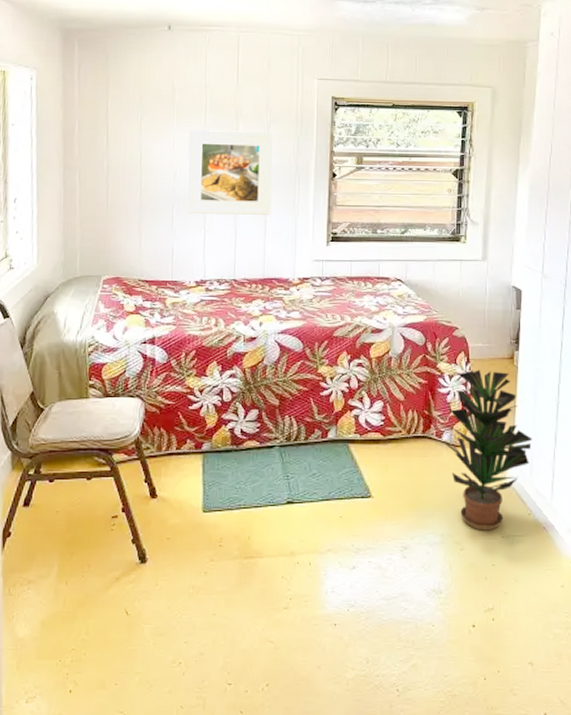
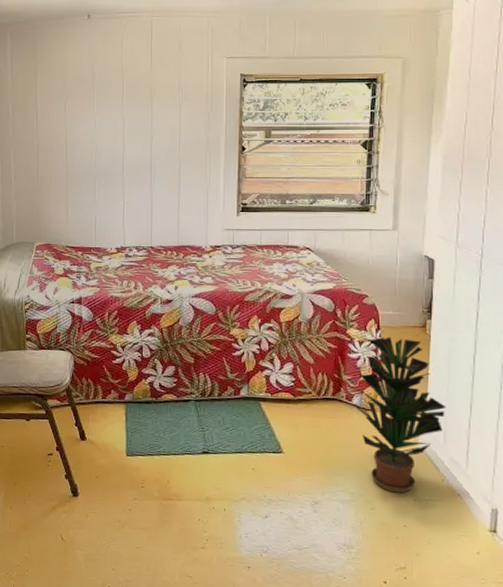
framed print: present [186,130,273,215] -> none [107,109,185,187]

